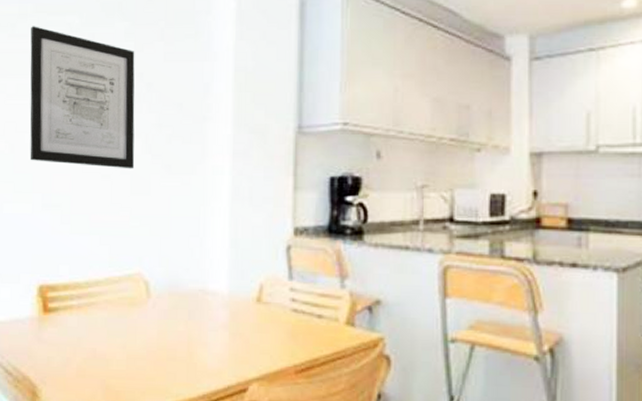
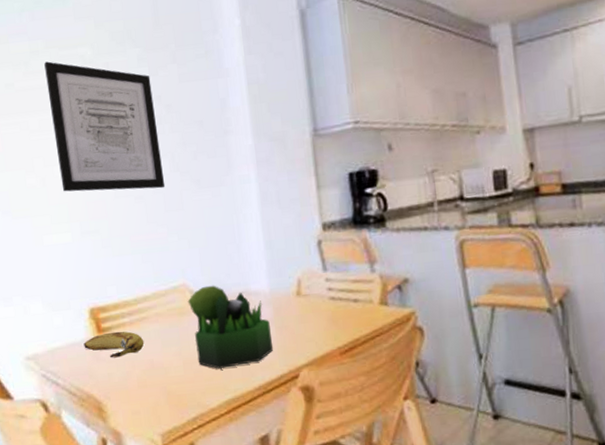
fruit: none [27,313,90,342] -> present [84,331,145,358]
plant: none [140,278,224,369] -> present [187,285,274,369]

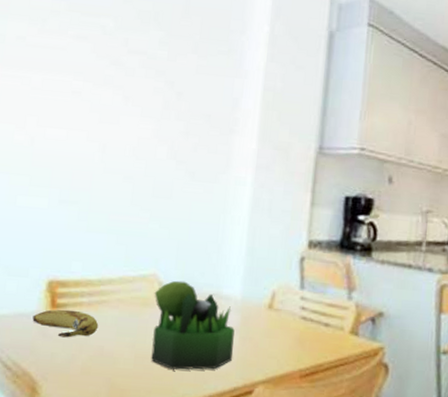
wall art: present [44,61,166,192] -> none [50,23,168,173]

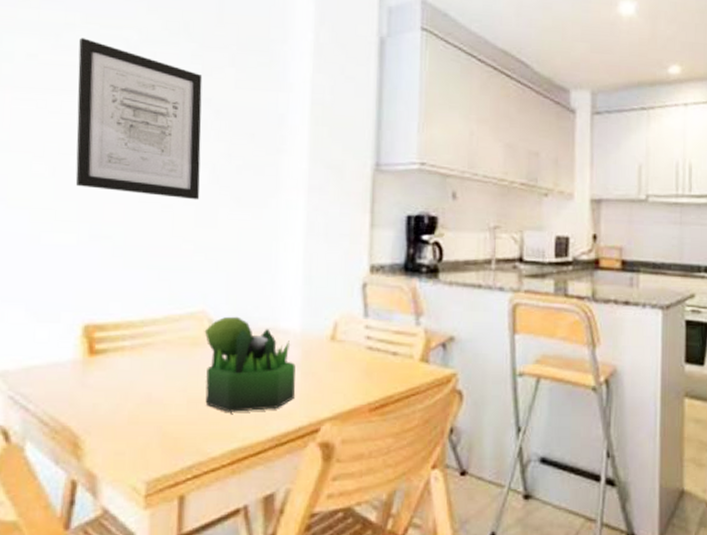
fruit: present [32,309,99,338] -> none [69,355,144,386]
wall art: none [50,23,168,173] -> present [75,38,203,200]

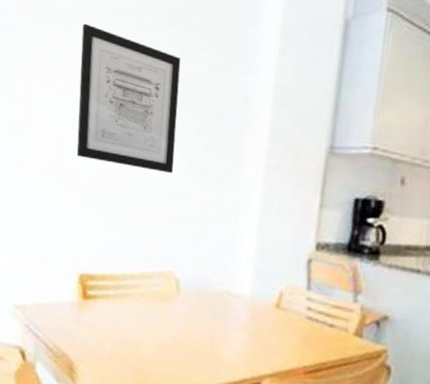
plant: present [204,316,296,412] -> none [169,277,244,361]

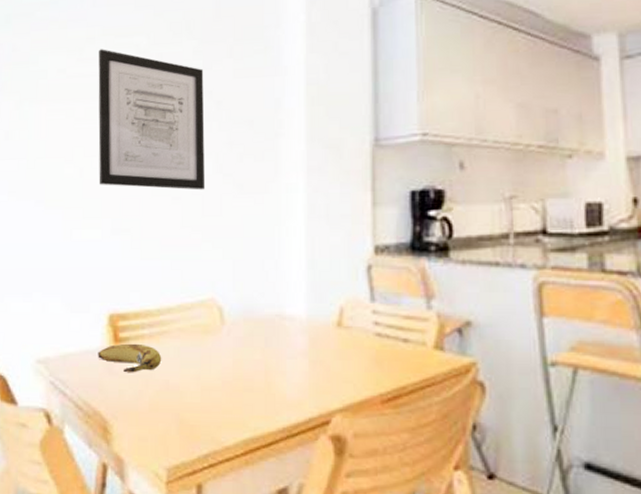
fruit: none [68,300,124,326] -> present [98,343,162,373]

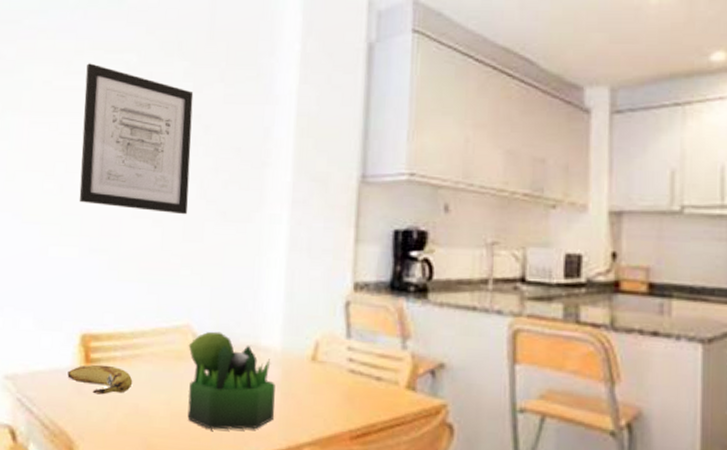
plant: none [214,303,304,401] -> present [187,331,275,430]

